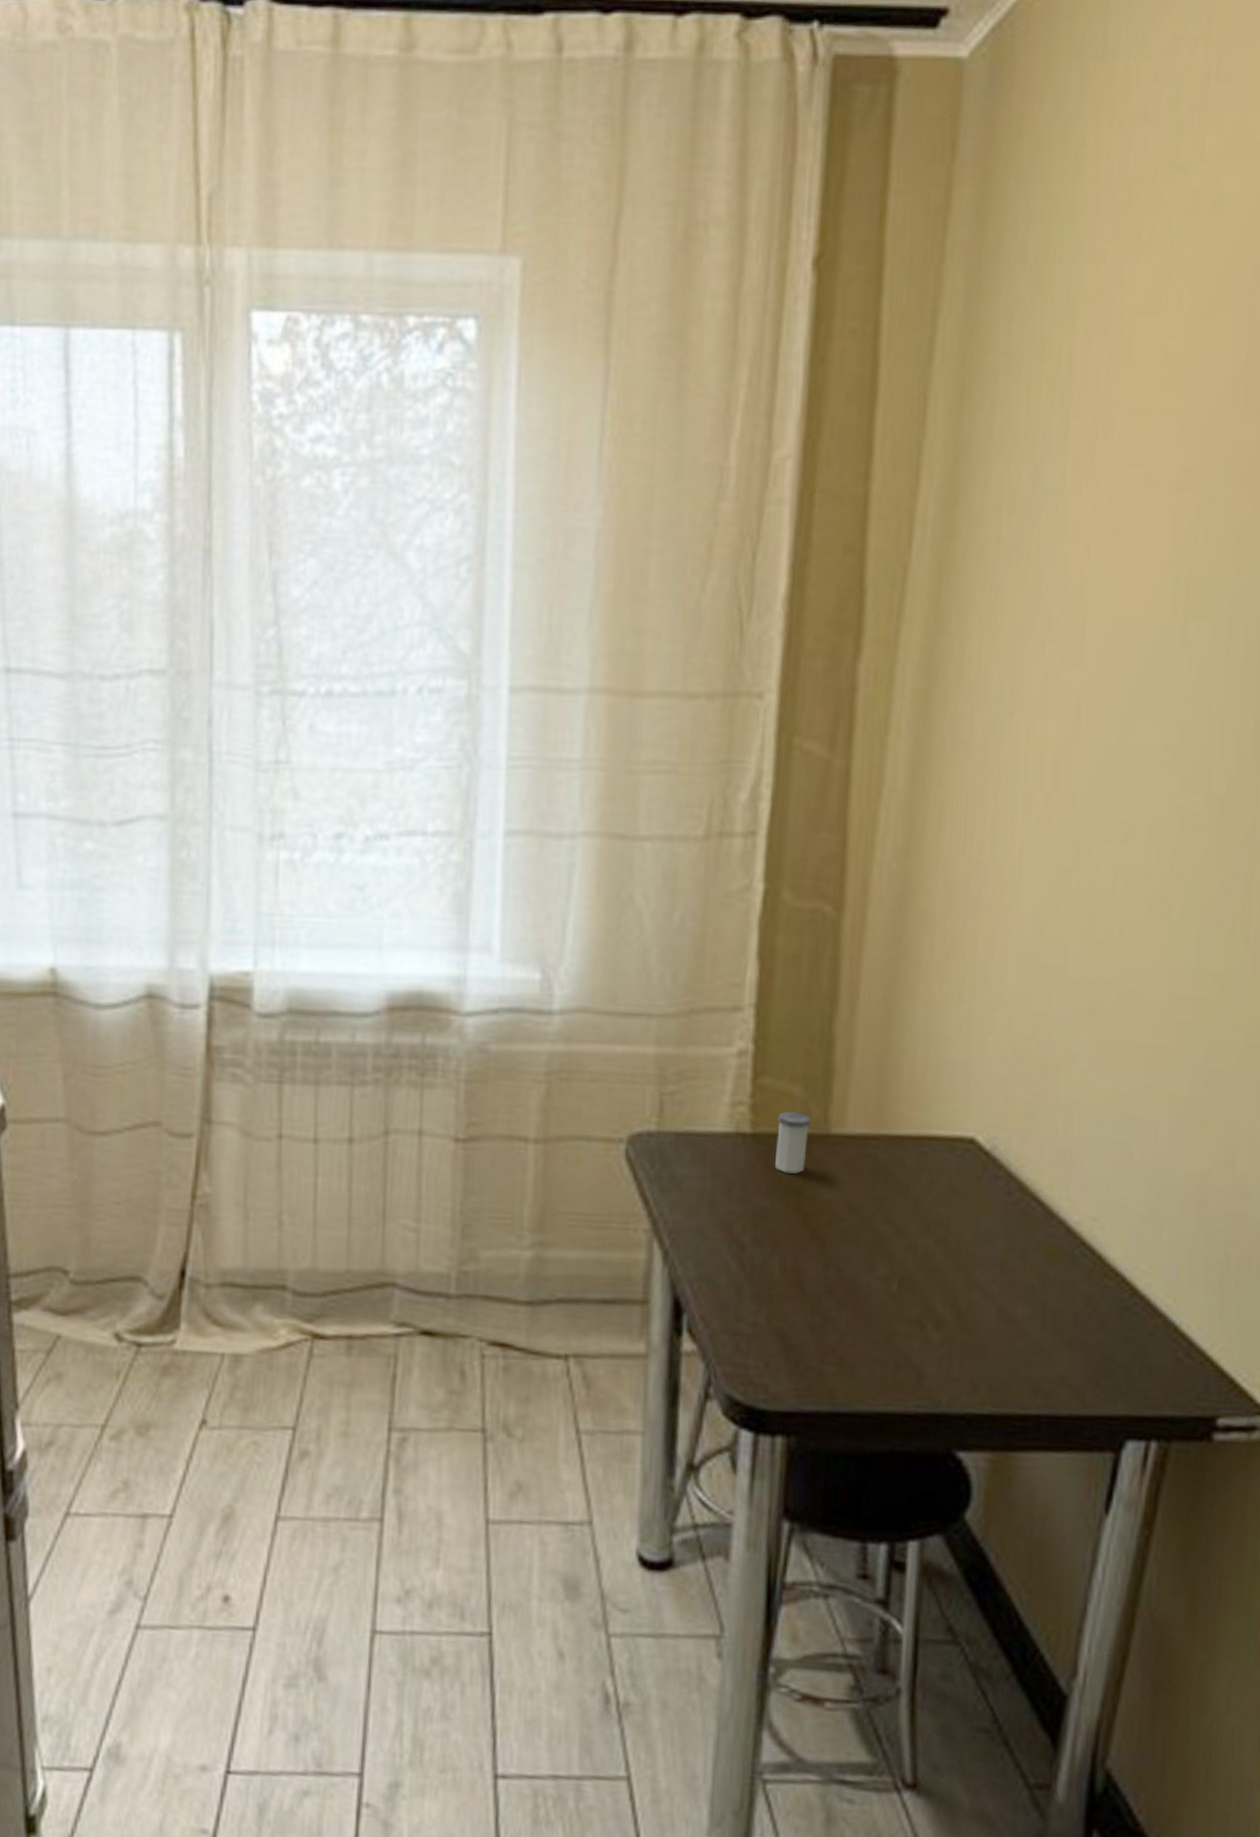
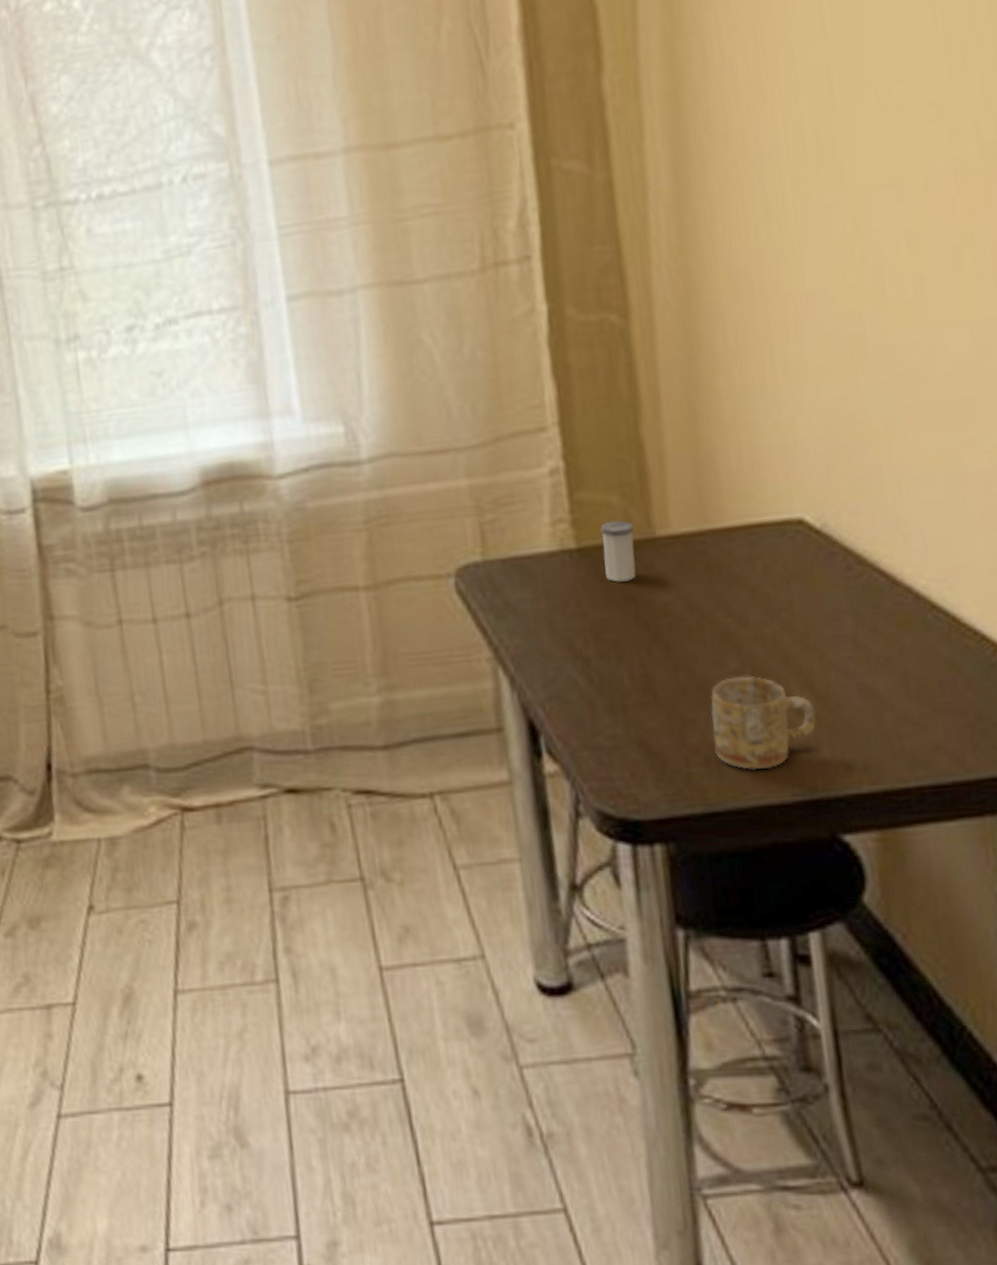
mug: none [850,1283,954,1377] -> present [710,676,817,770]

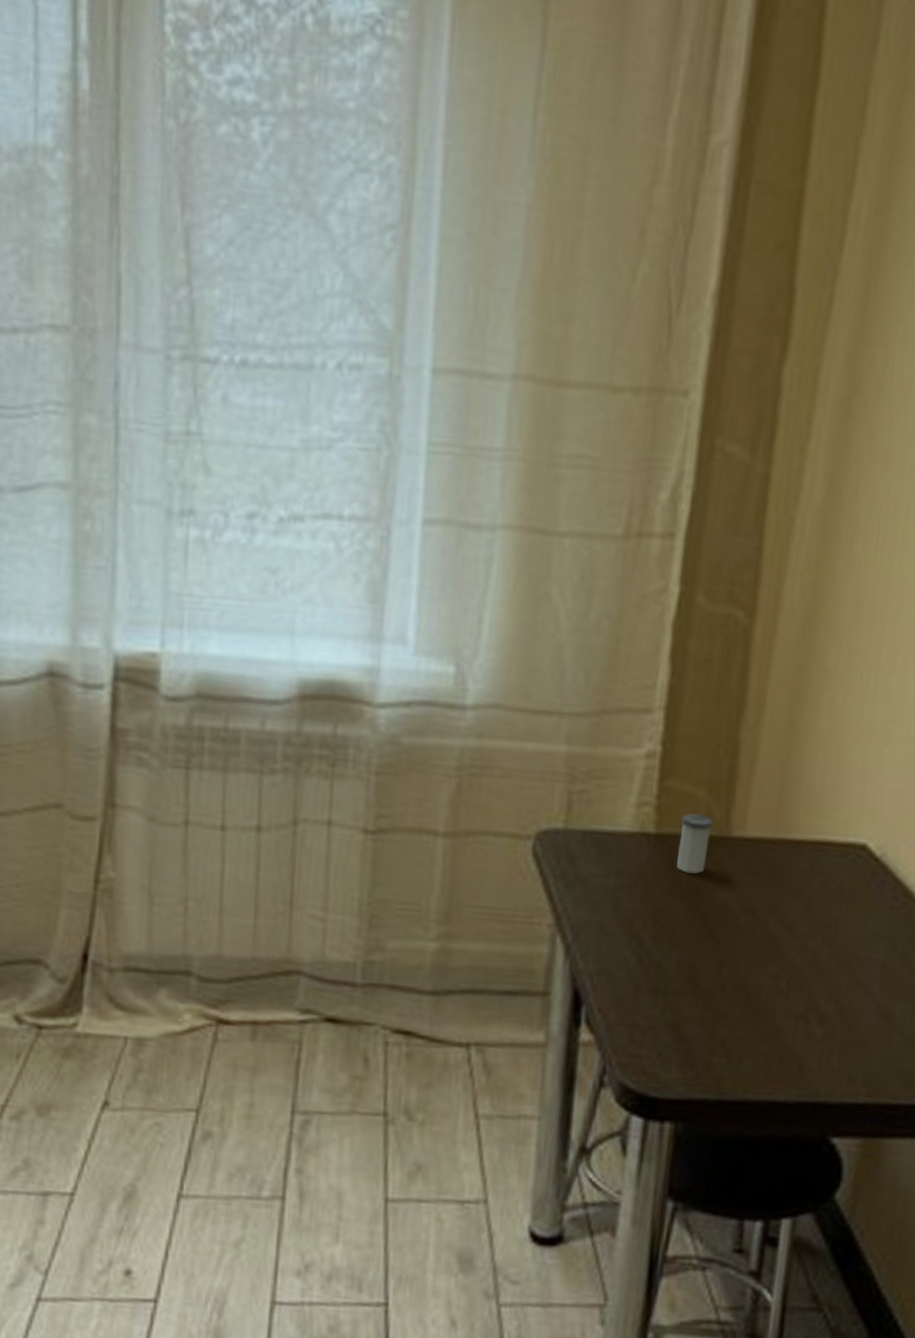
mug: present [710,676,817,770] -> none [738,980,836,1068]

